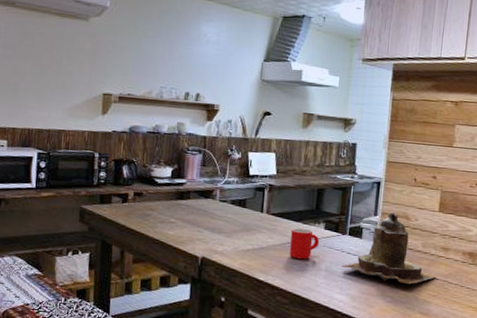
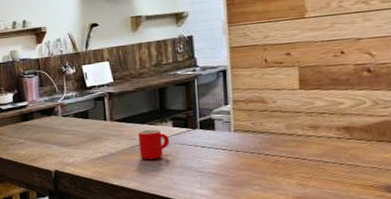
teapot: present [341,213,436,285] -> none [197,99,308,170]

